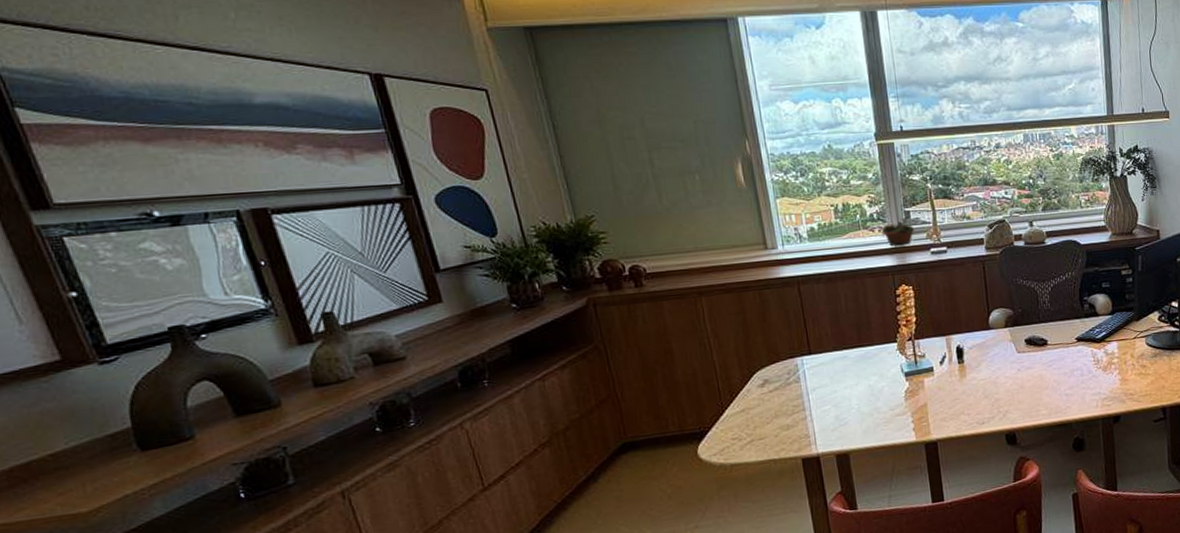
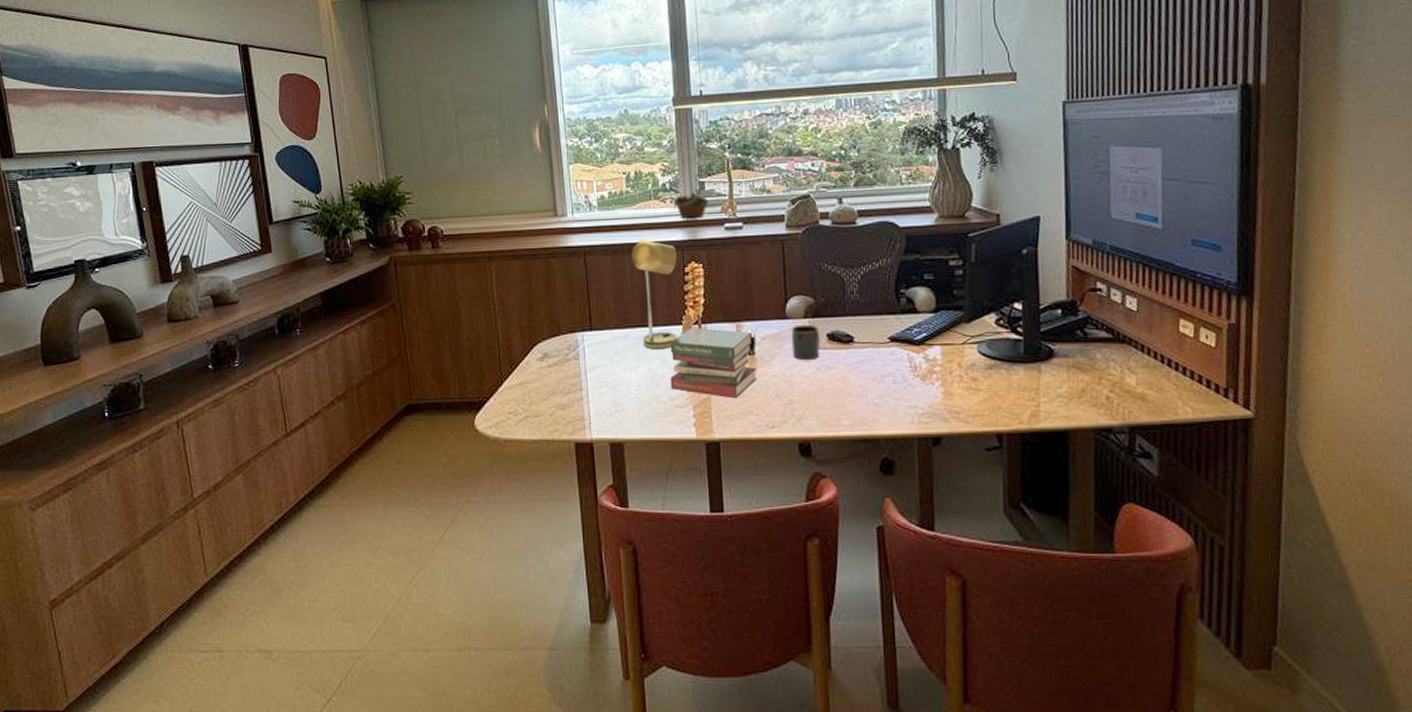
desk lamp: none [844,266,893,368] -> present [630,239,677,351]
books: none [886,343,967,403] -> present [670,327,757,399]
mug: none [994,332,1020,364] -> present [791,324,820,360]

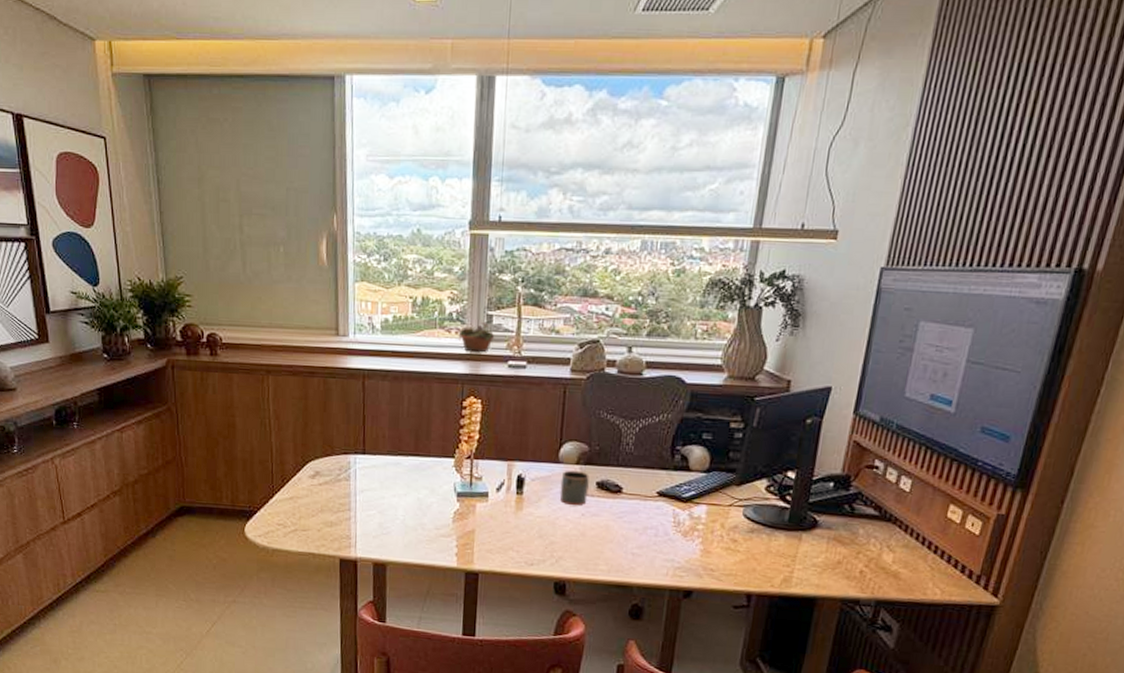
desk lamp: present [630,239,677,351] -> none [409,368,457,481]
books: present [670,327,757,399] -> none [437,461,522,534]

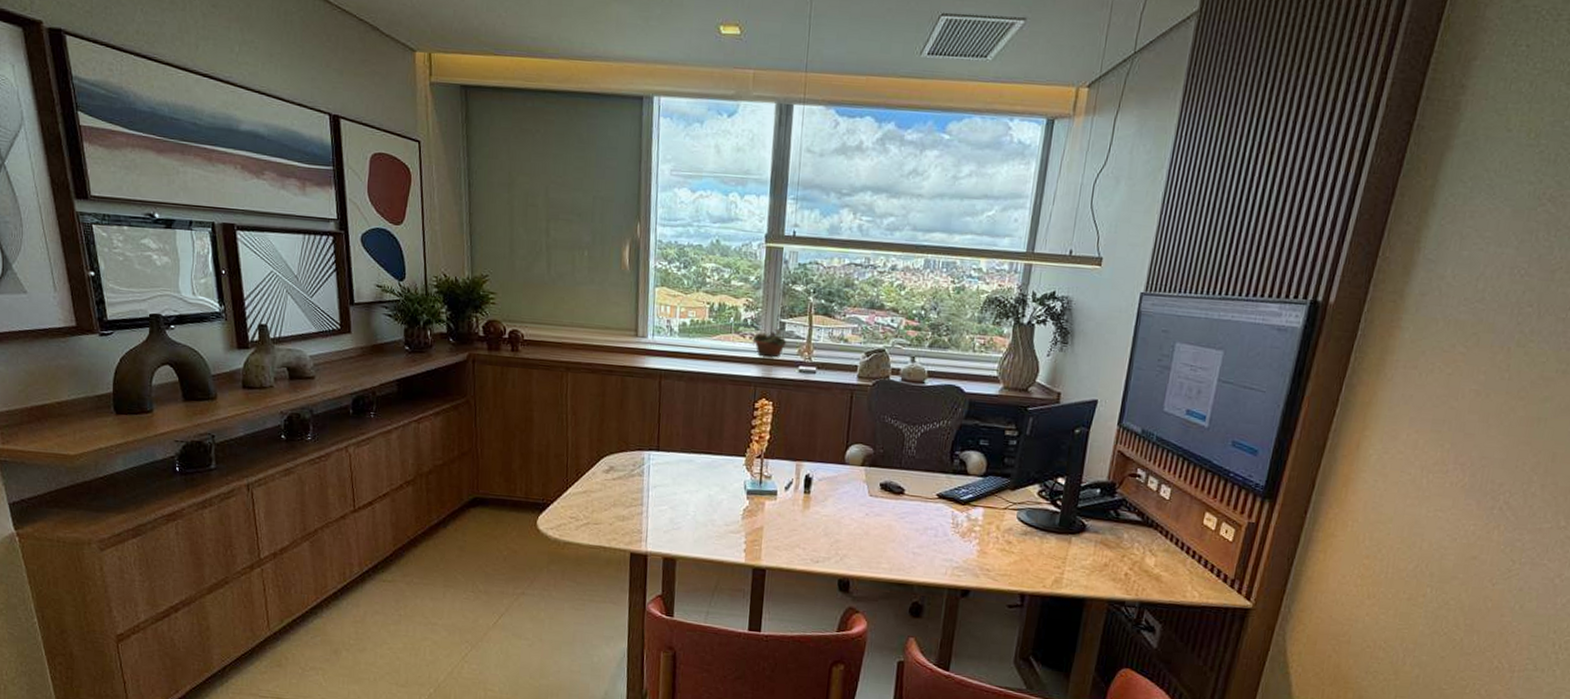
mug: present [559,470,589,505] -> none [845,471,874,505]

